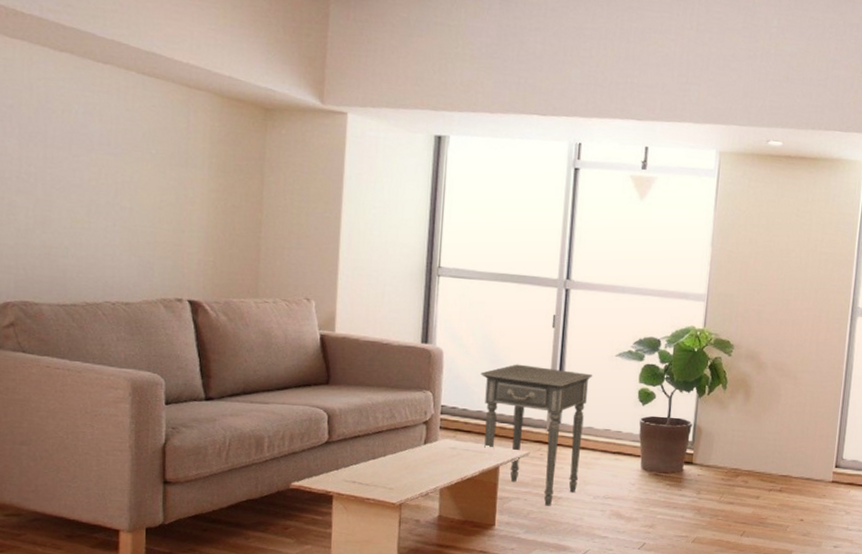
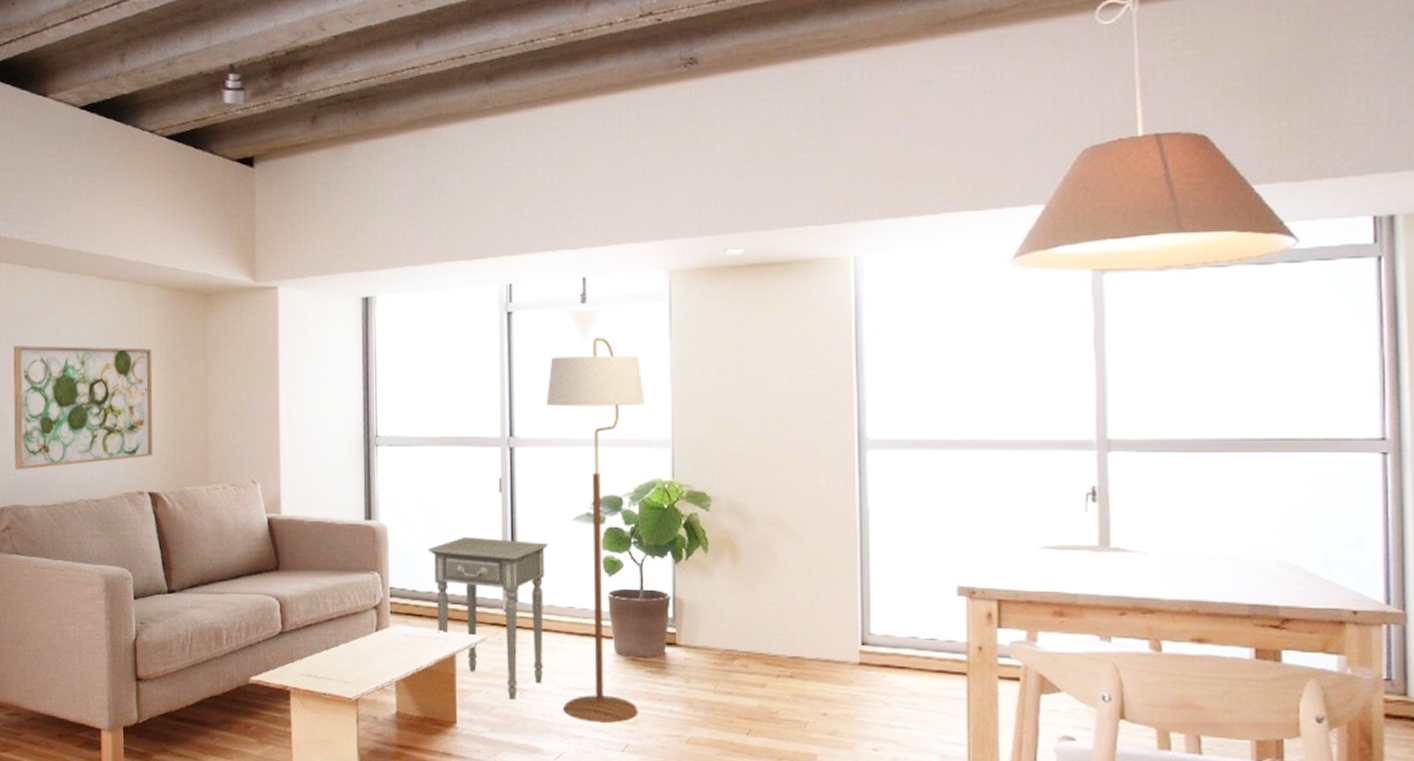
wall art: none [23,132,201,265] -> present [13,345,153,469]
floor lamp: none [592,201,689,527] -> present [546,337,645,724]

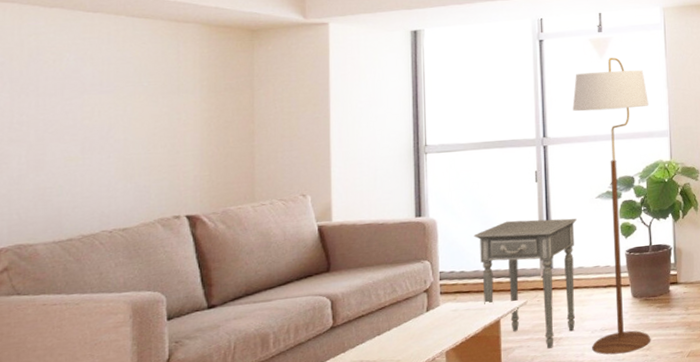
wall art: present [13,345,153,469] -> none [17,81,192,208]

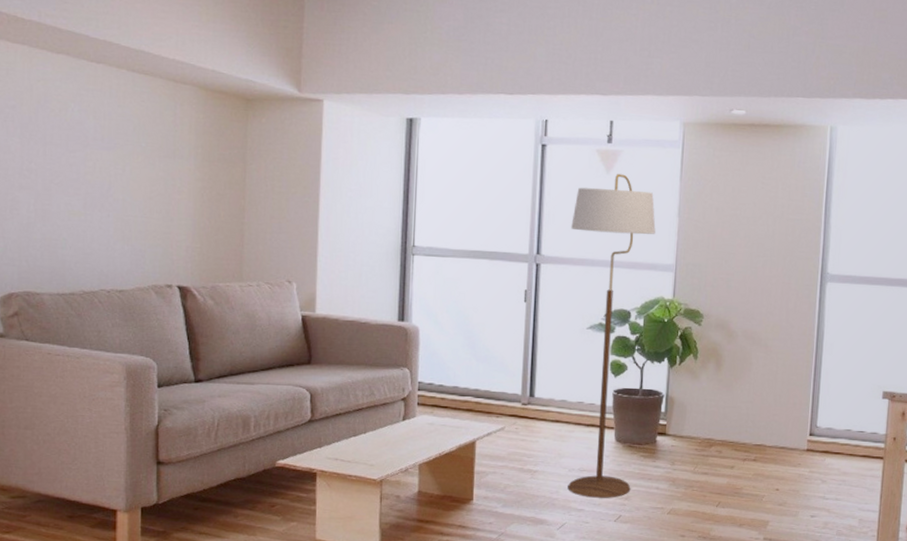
side table: present [473,218,577,349] -> none [455,339,564,480]

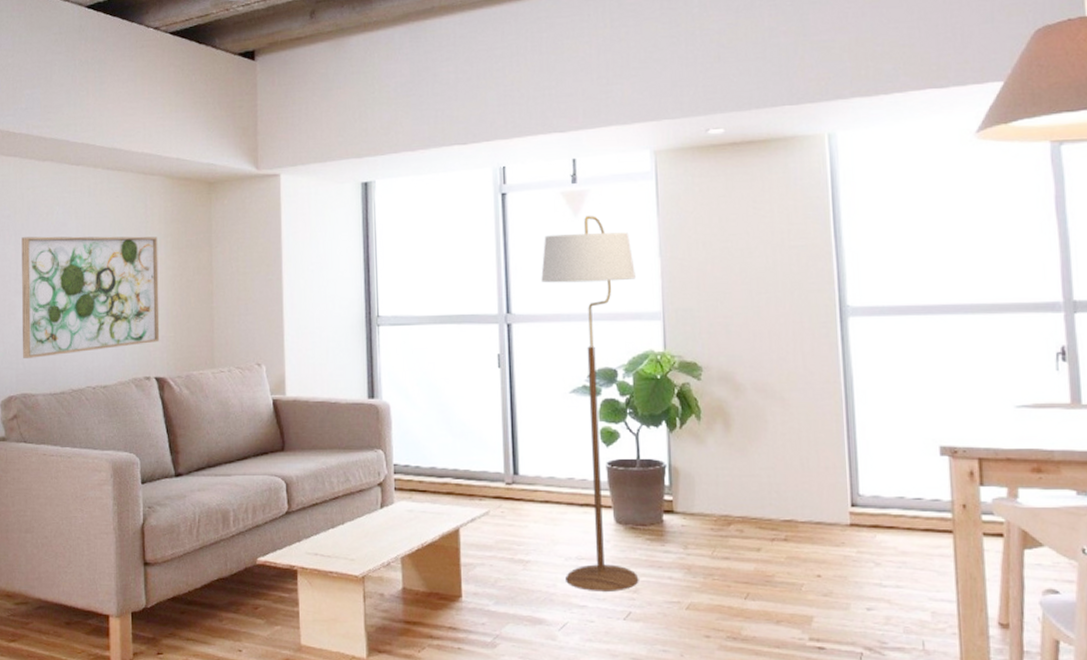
wall art: none [26,131,187,257] -> present [21,236,160,358]

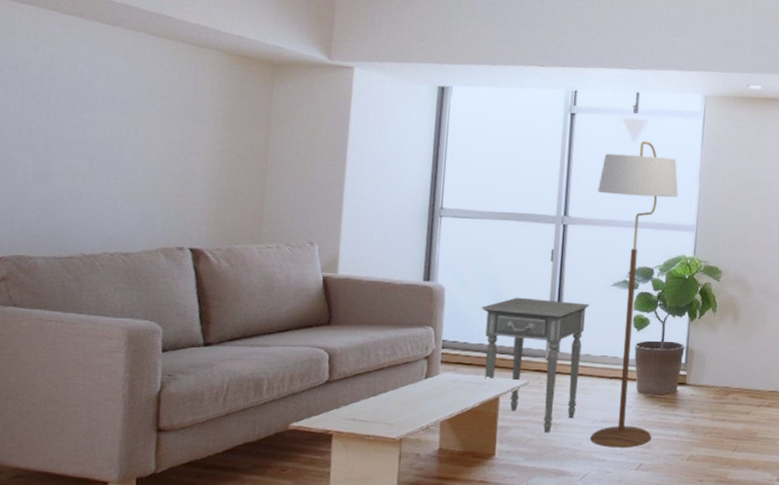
wall art: present [21,236,160,358] -> none [19,91,207,220]
side table: none [429,412,547,572] -> present [481,297,589,433]

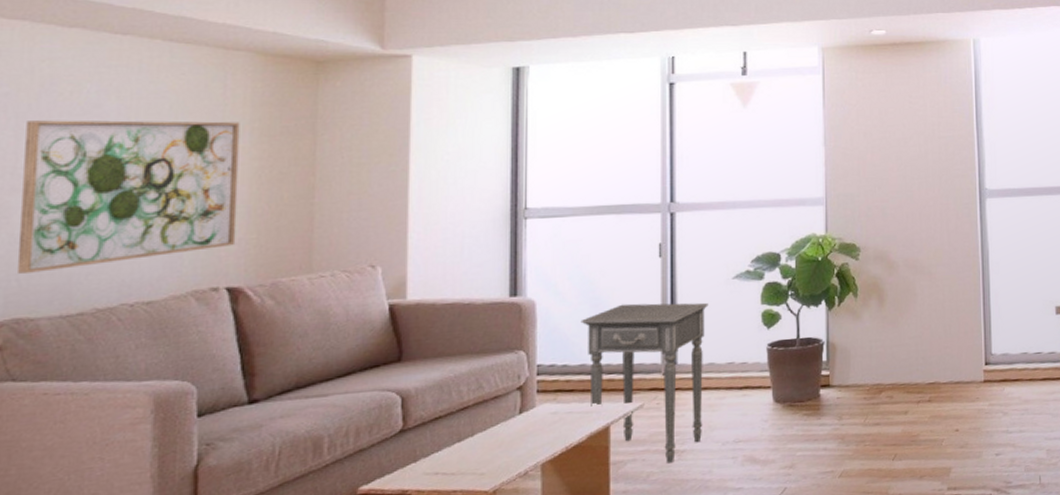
wall art: none [19,91,207,220] -> present [16,120,240,274]
floor lamp: present [590,141,678,449] -> none [708,107,801,473]

